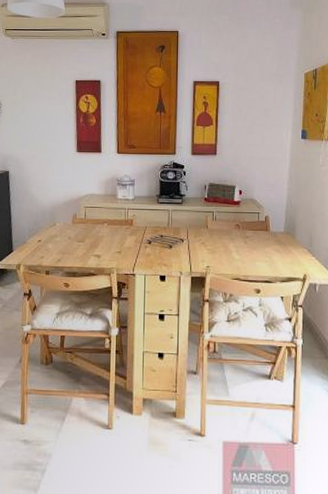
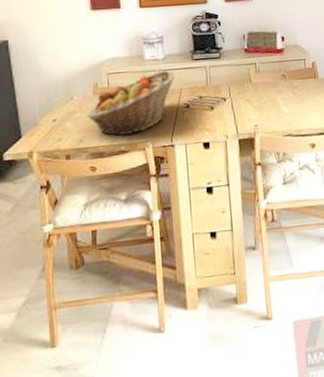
fruit basket: none [65,210,142,261] -> present [87,70,176,136]

